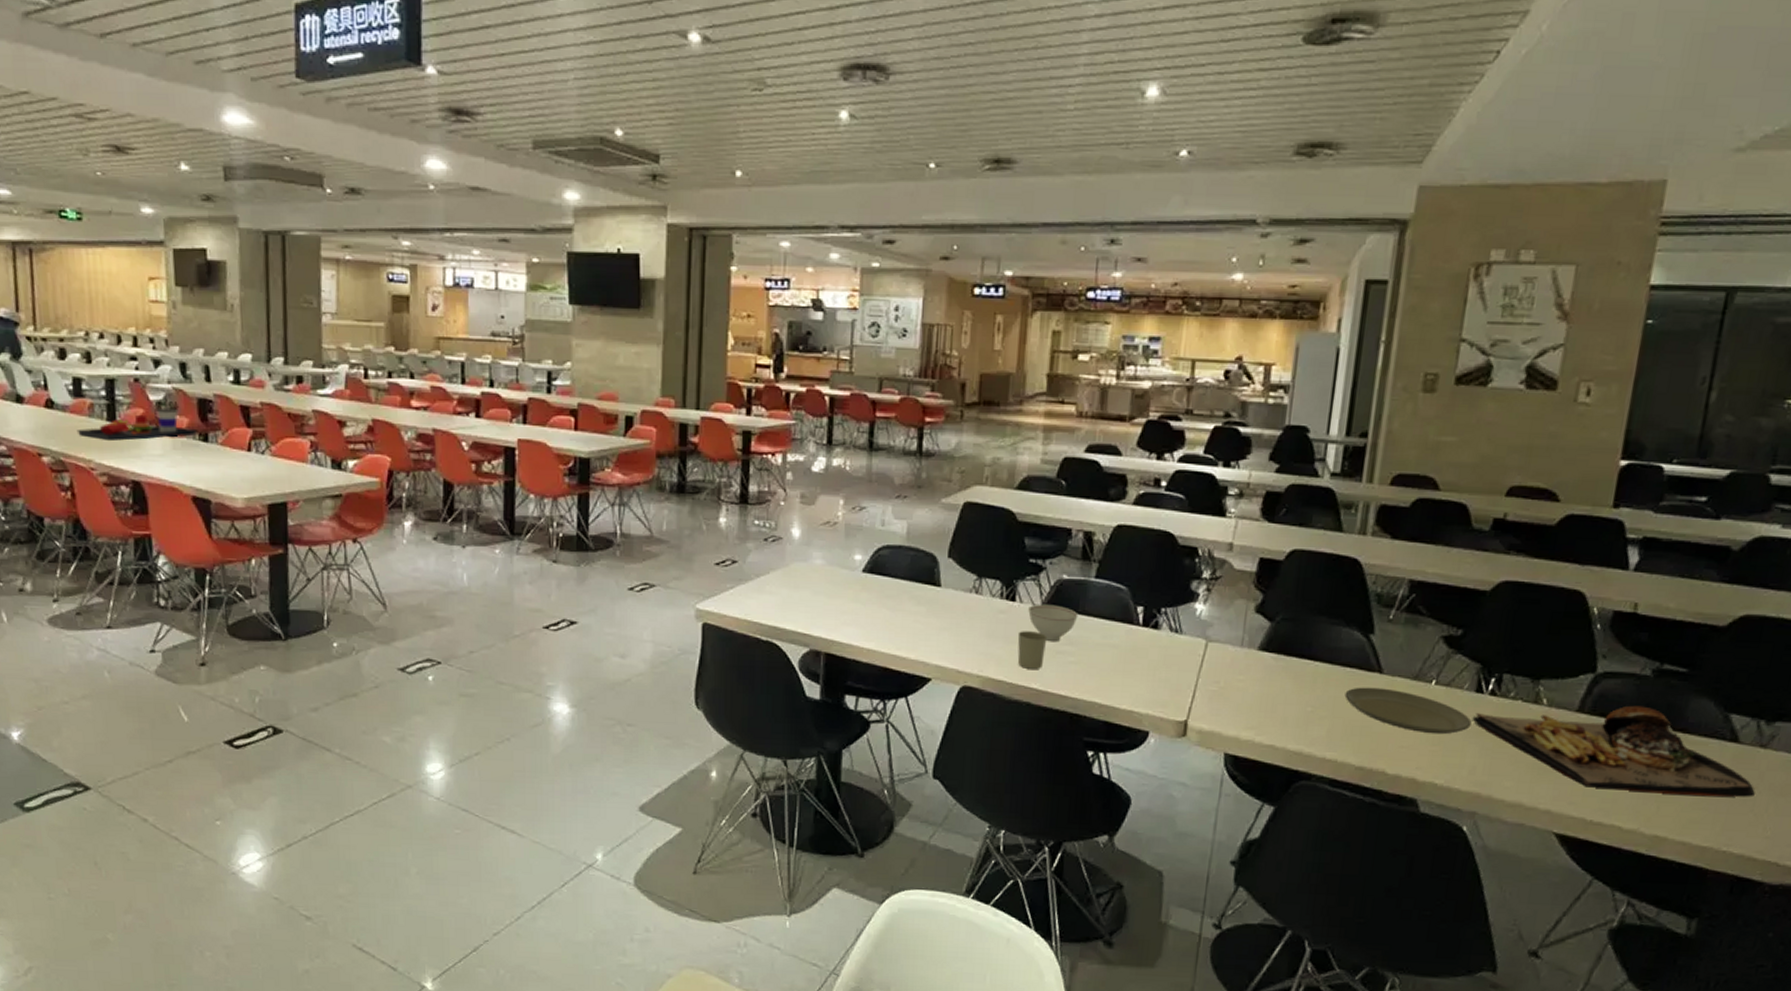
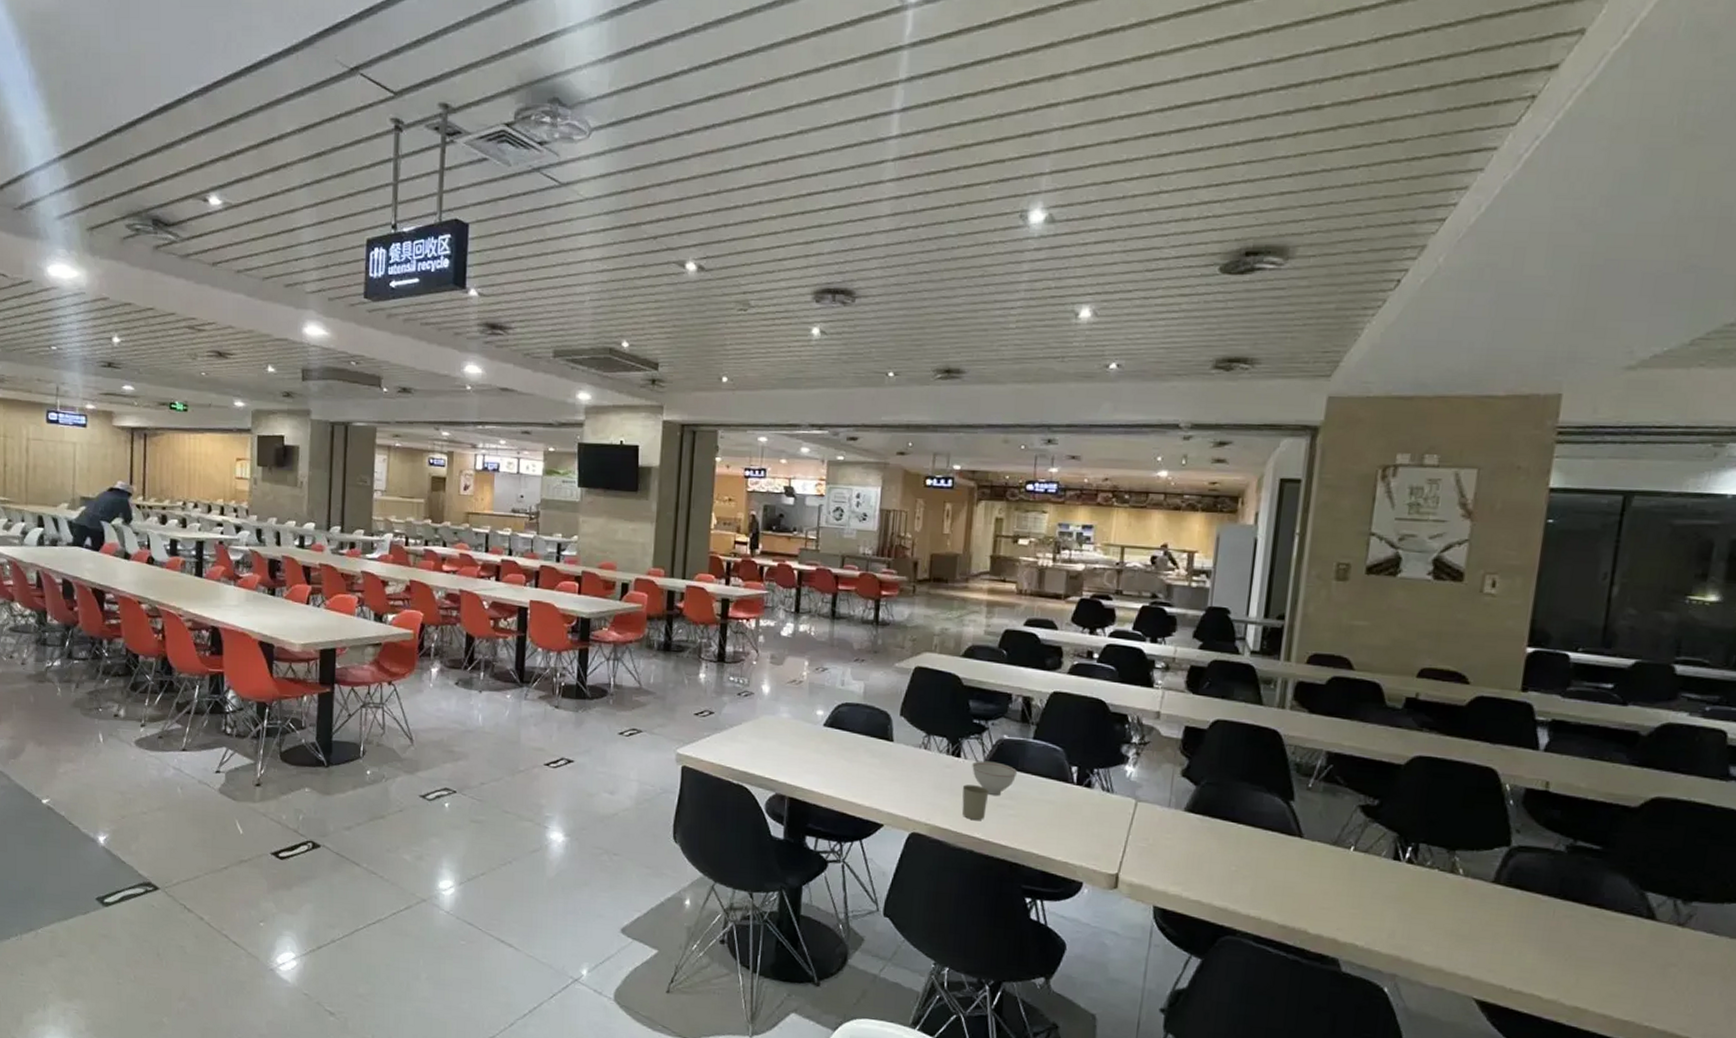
food tray: present [76,398,198,442] -> none [170,558,267,593]
plate: present [1344,687,1472,735] -> none [1267,849,1390,898]
food tray: present [1472,705,1755,797] -> none [1390,879,1675,974]

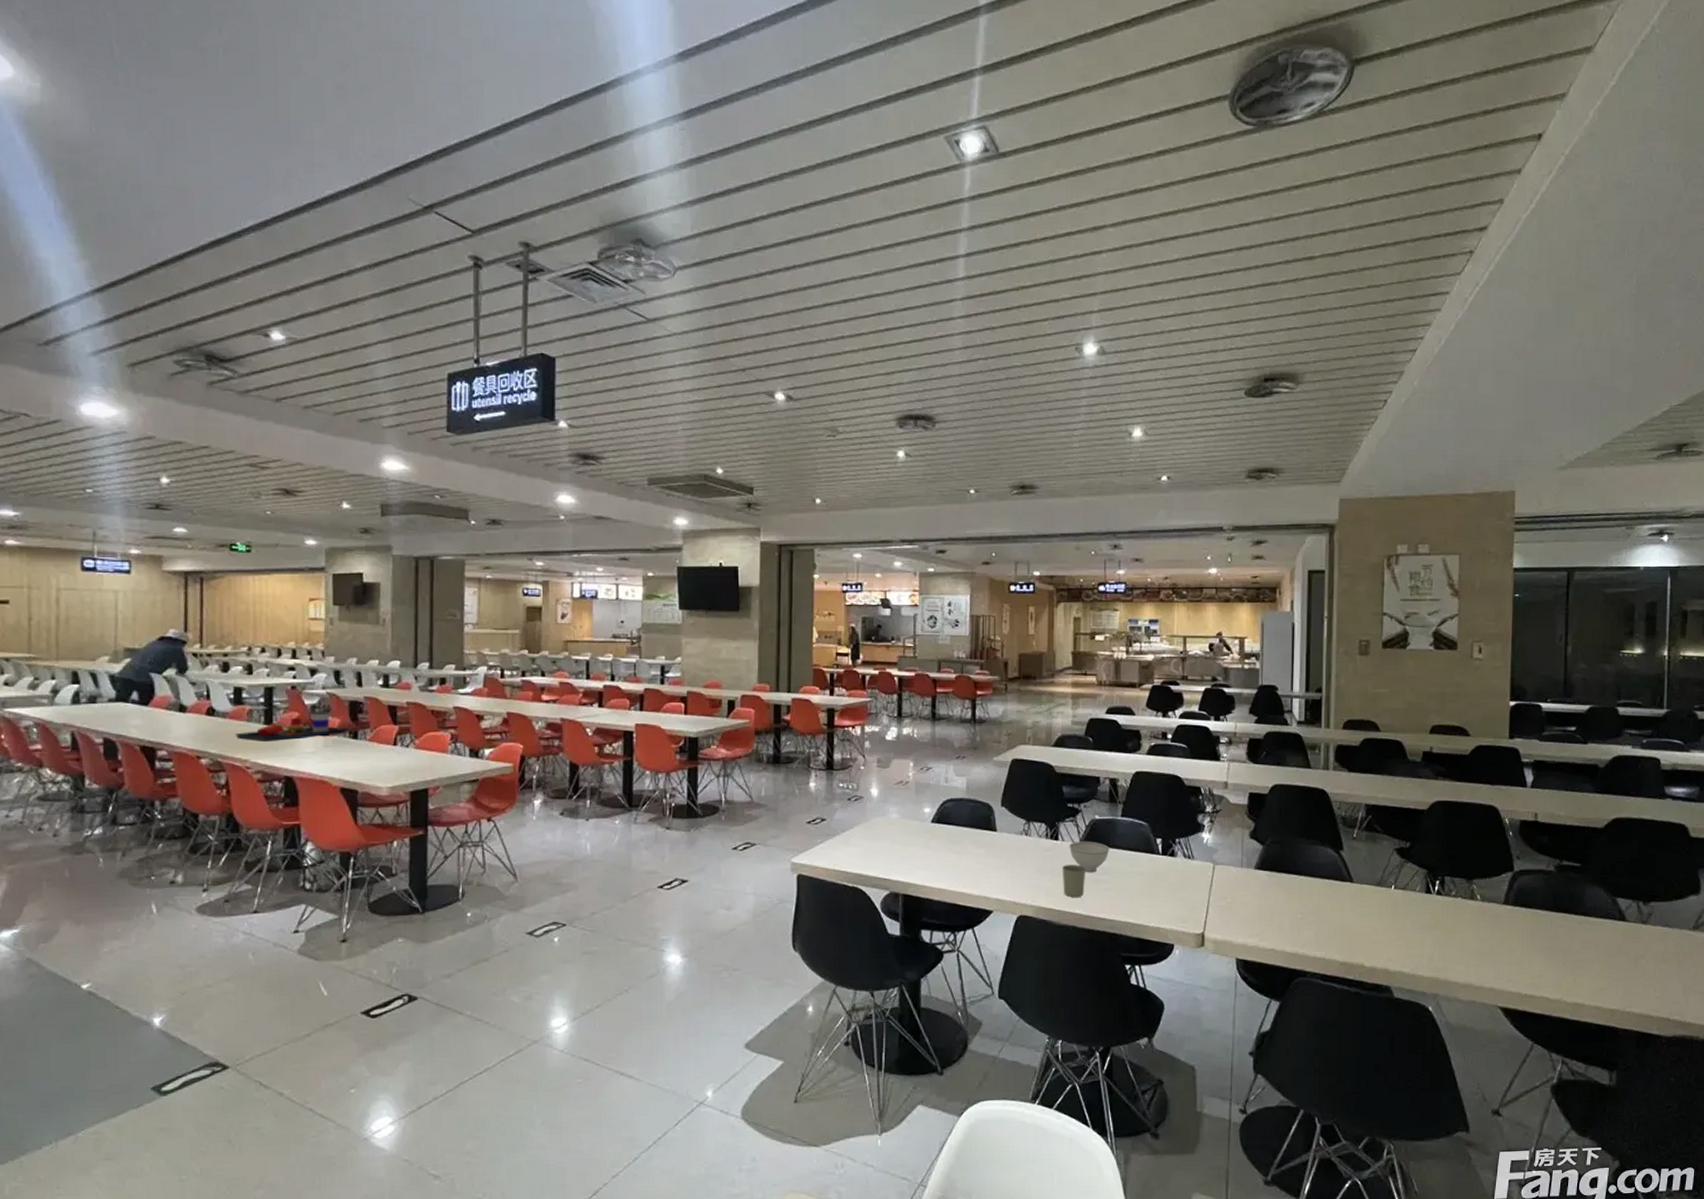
food tray: none [170,558,267,593] -> present [235,702,349,743]

